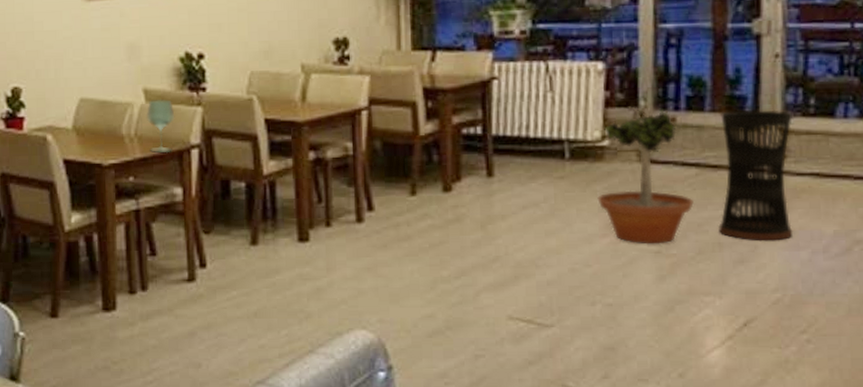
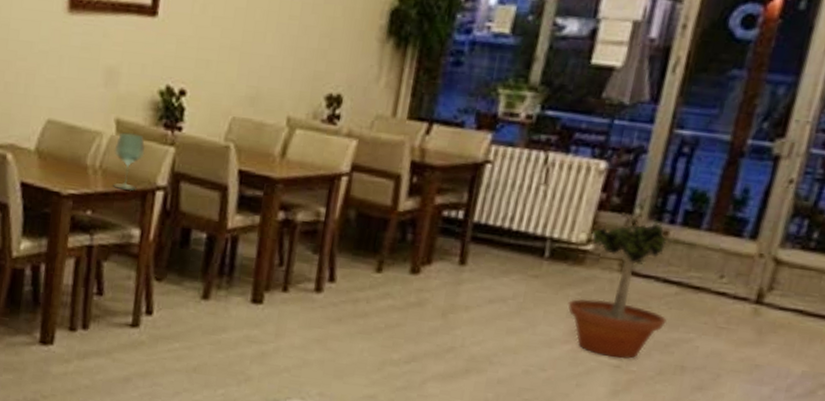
umbrella stand: present [718,109,793,242] -> none [684,232,791,373]

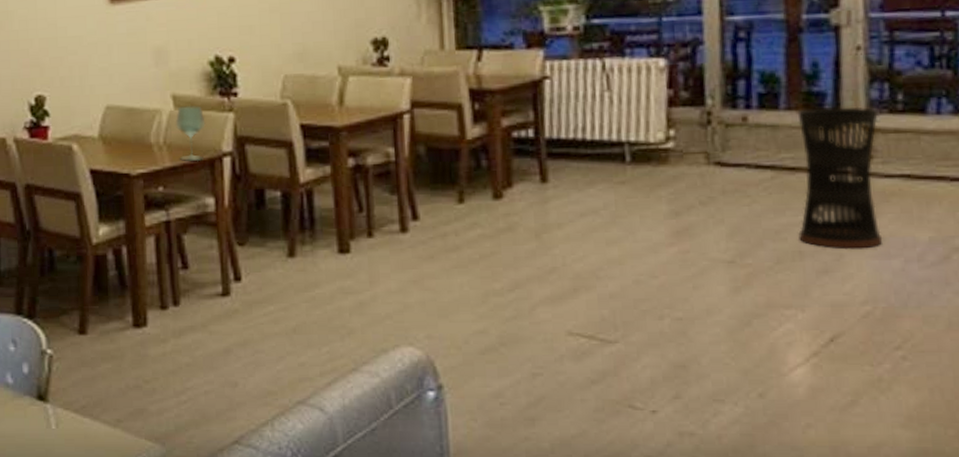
potted tree: present [568,207,672,359] -> none [662,96,770,254]
umbrella stand: none [684,232,791,373] -> present [797,106,883,250]

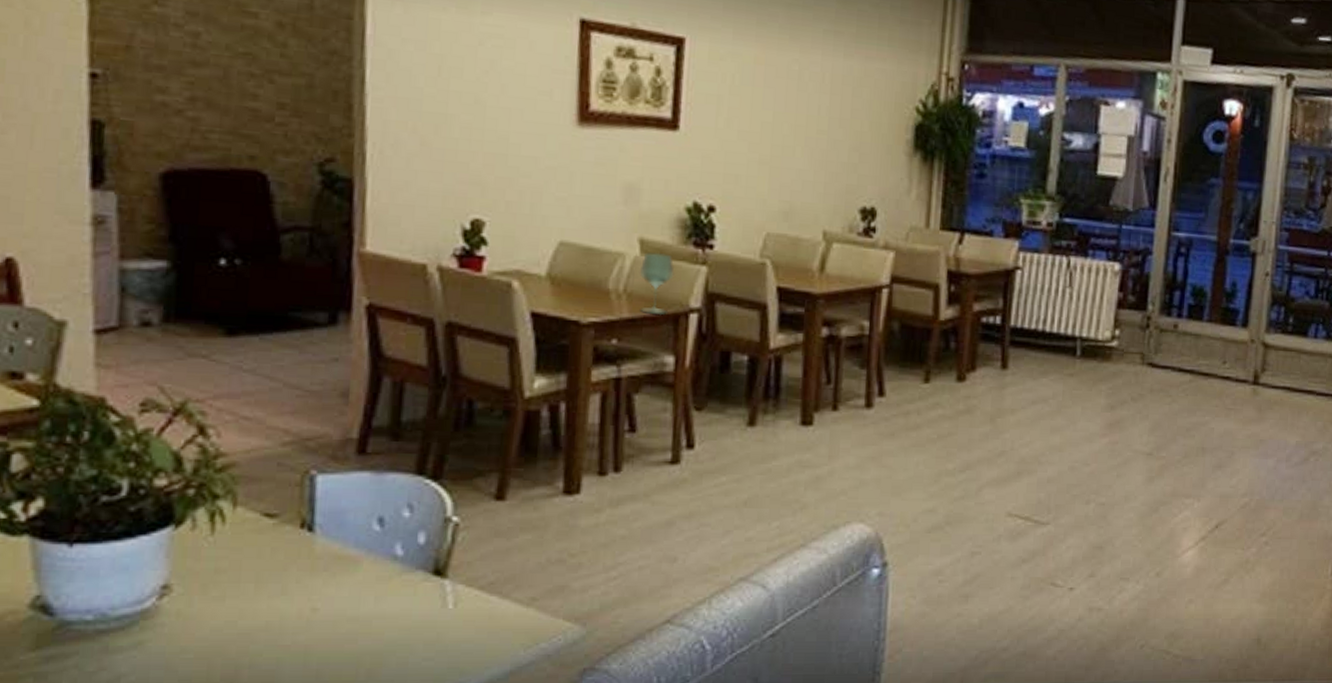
umbrella stand: present [797,106,883,250] -> none [1203,322,1274,448]

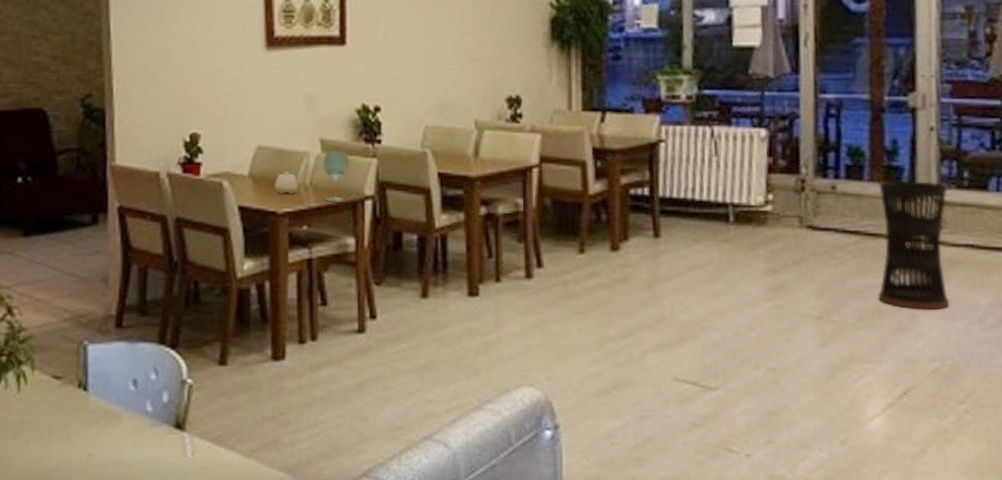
sugar bowl: none [579,274,610,302] -> present [275,172,299,195]
umbrella stand: none [1203,322,1274,448] -> present [878,180,950,310]

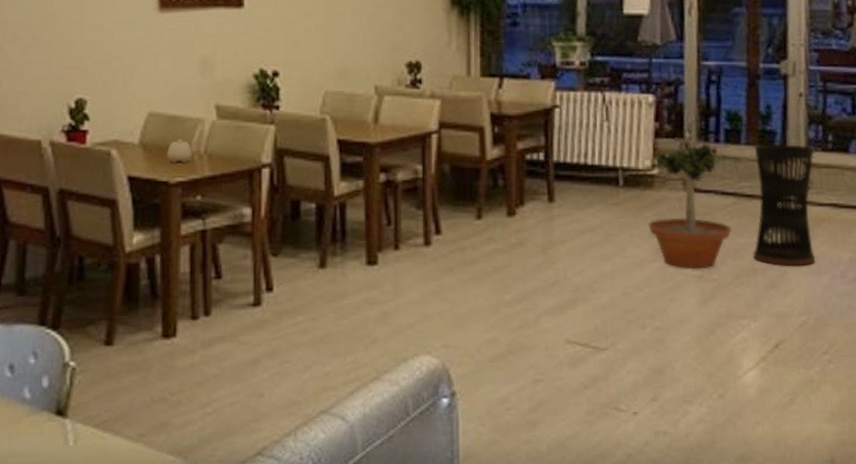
wine glass: present [321,149,350,204] -> none [217,115,247,172]
potted tree: none [761,165,854,310] -> present [648,130,732,269]

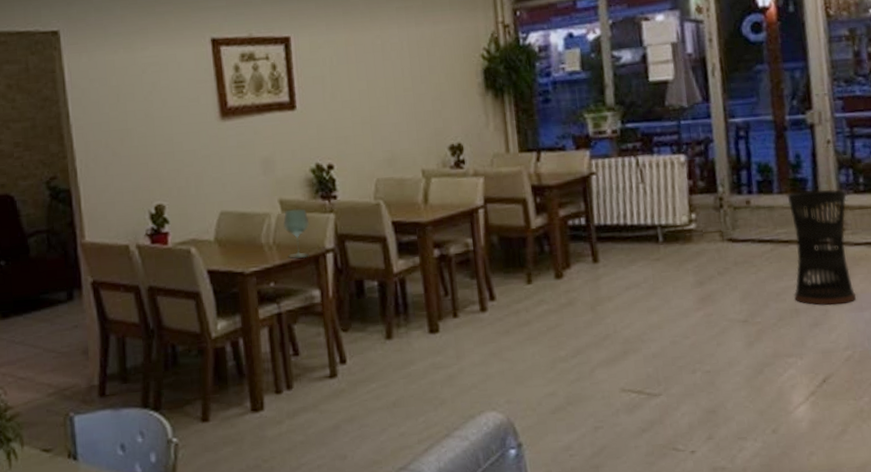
sugar bowl: present [167,139,192,163] -> none [240,233,263,256]
wine glass: none [217,115,247,172] -> present [283,208,310,260]
potted tree: present [648,130,732,269] -> none [689,184,772,315]

